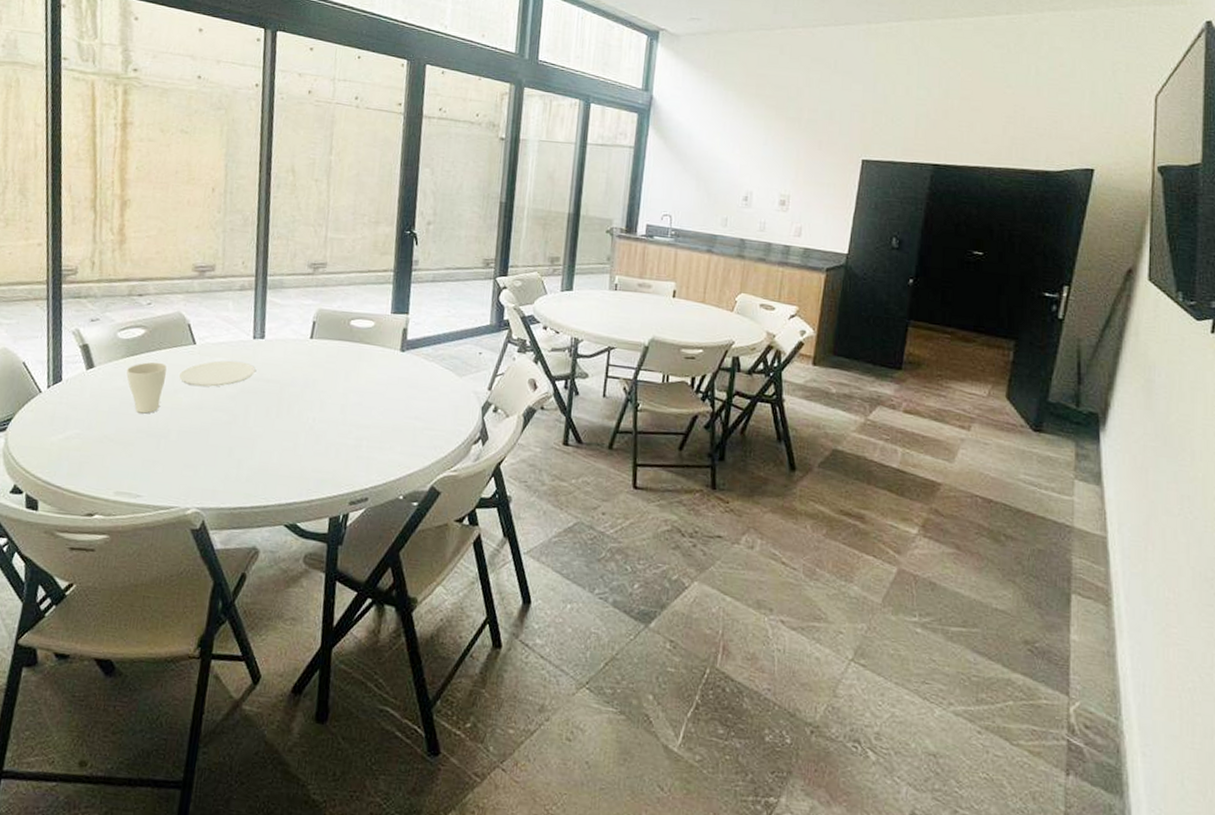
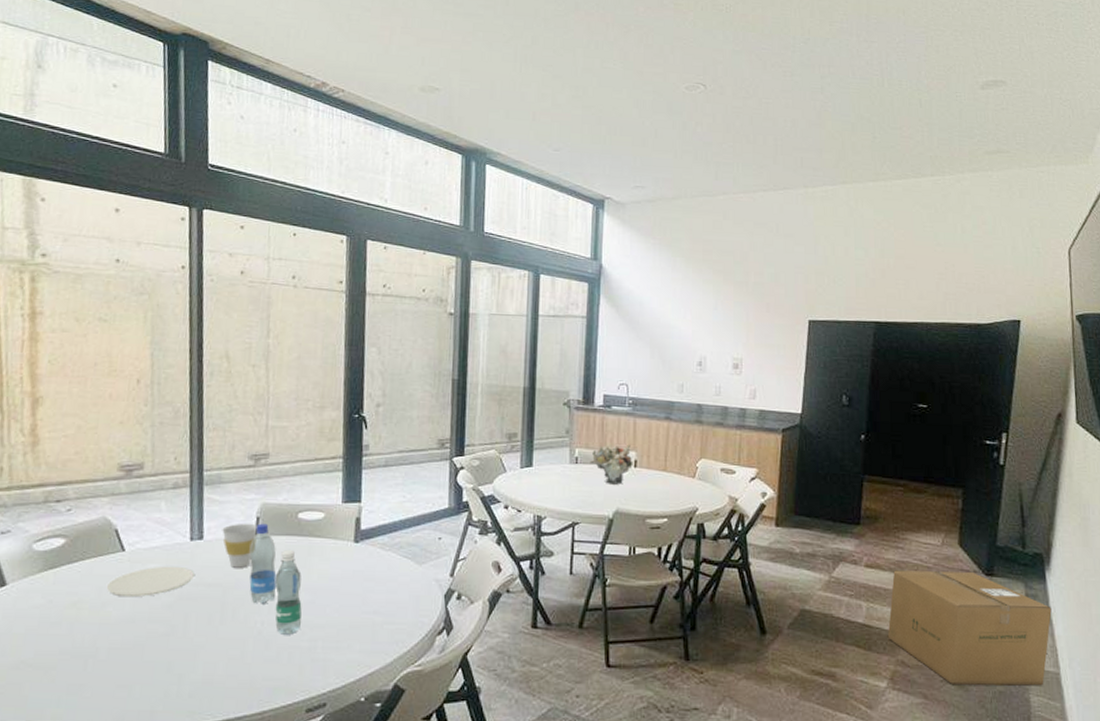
cup: present [126,361,167,414] -> none [44,574,93,632]
cup: none [281,326,313,368] -> present [222,523,257,568]
bottle: none [304,327,329,402] -> present [249,523,277,604]
bottle: none [325,354,351,432] -> present [274,550,302,635]
flower arrangement: none [629,275,672,313] -> present [589,445,633,485]
box: none [922,418,1103,549] -> present [887,570,1052,686]

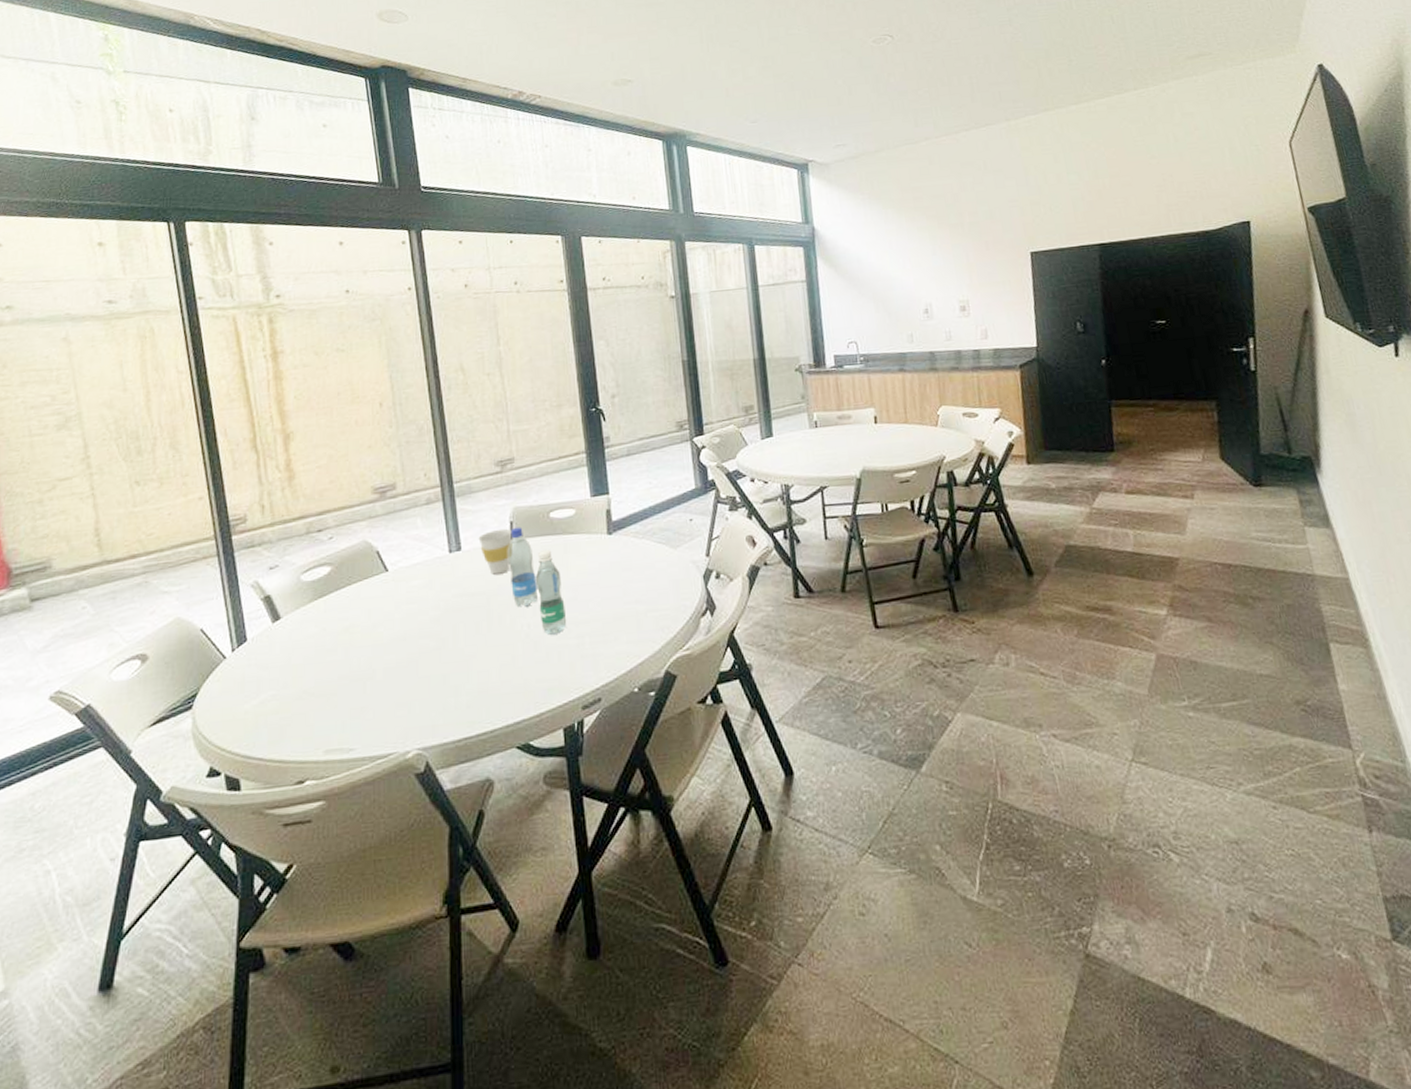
plate: present [106,566,194,598] -> none [375,579,457,617]
flower arrangement: present [589,445,633,485] -> none [829,402,873,444]
box: present [887,570,1052,686] -> none [1156,485,1334,603]

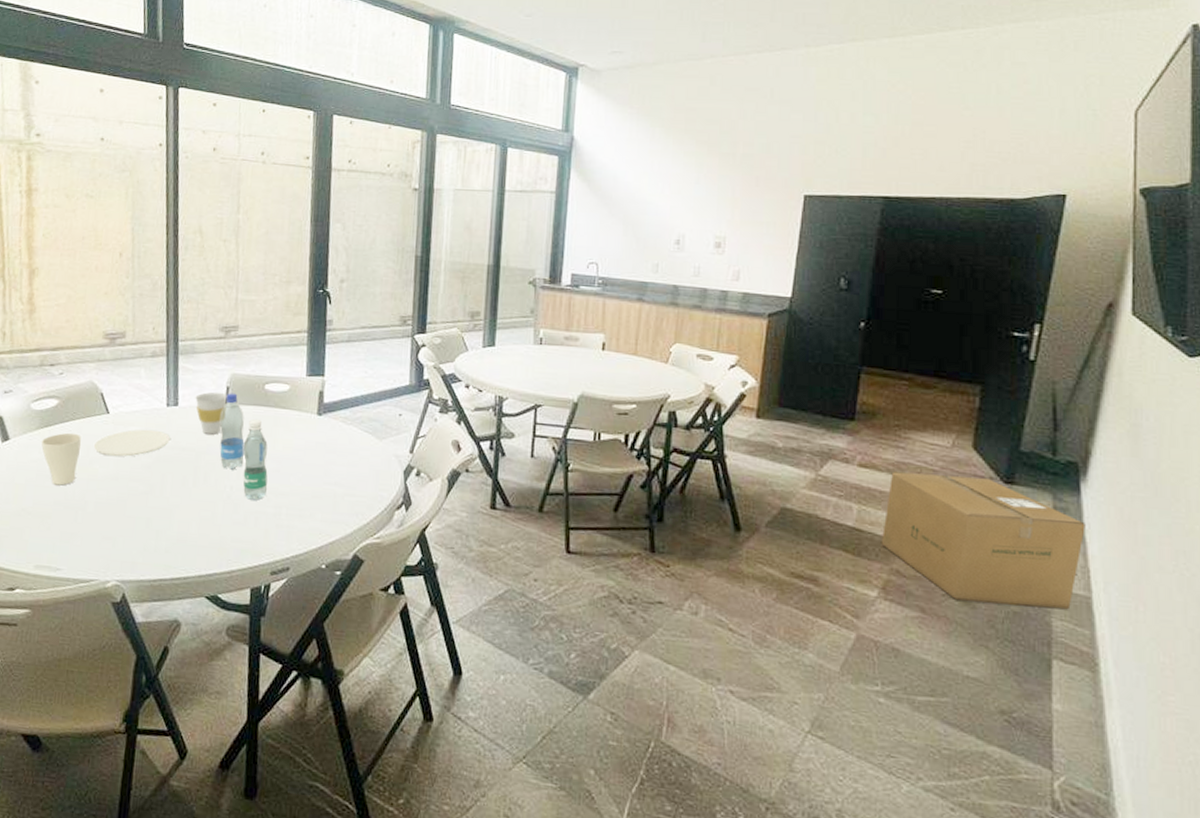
cup: none [316,598,362,659] -> present [41,432,82,486]
plate: none [375,579,457,617] -> present [93,429,170,457]
box: none [1156,485,1334,603] -> present [881,471,1085,610]

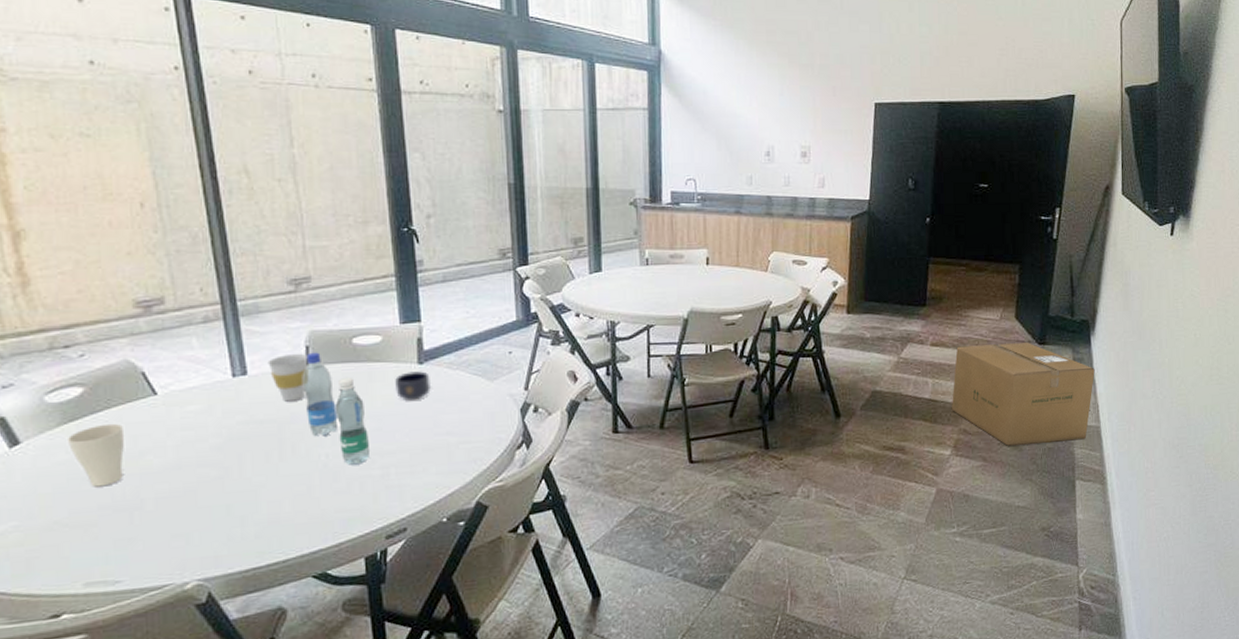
plate: present [93,429,170,457] -> none [141,405,242,444]
mug: none [295,421,327,448] -> present [395,371,432,400]

